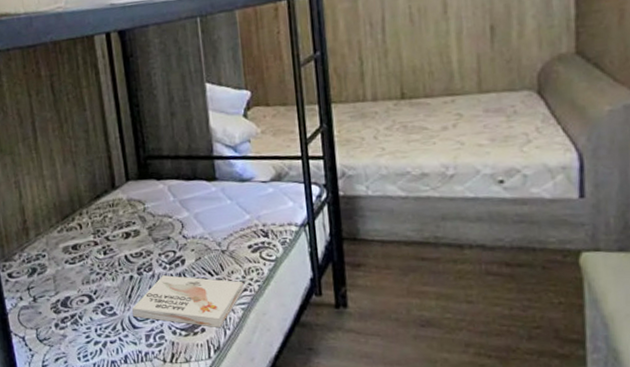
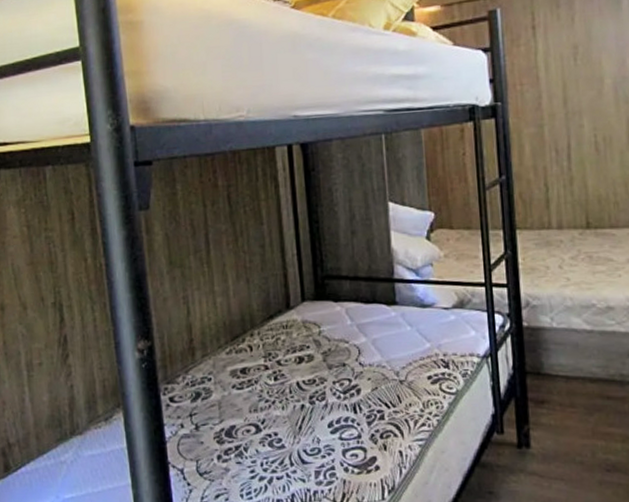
book: present [132,275,244,328] -> none [302,406,422,466]

